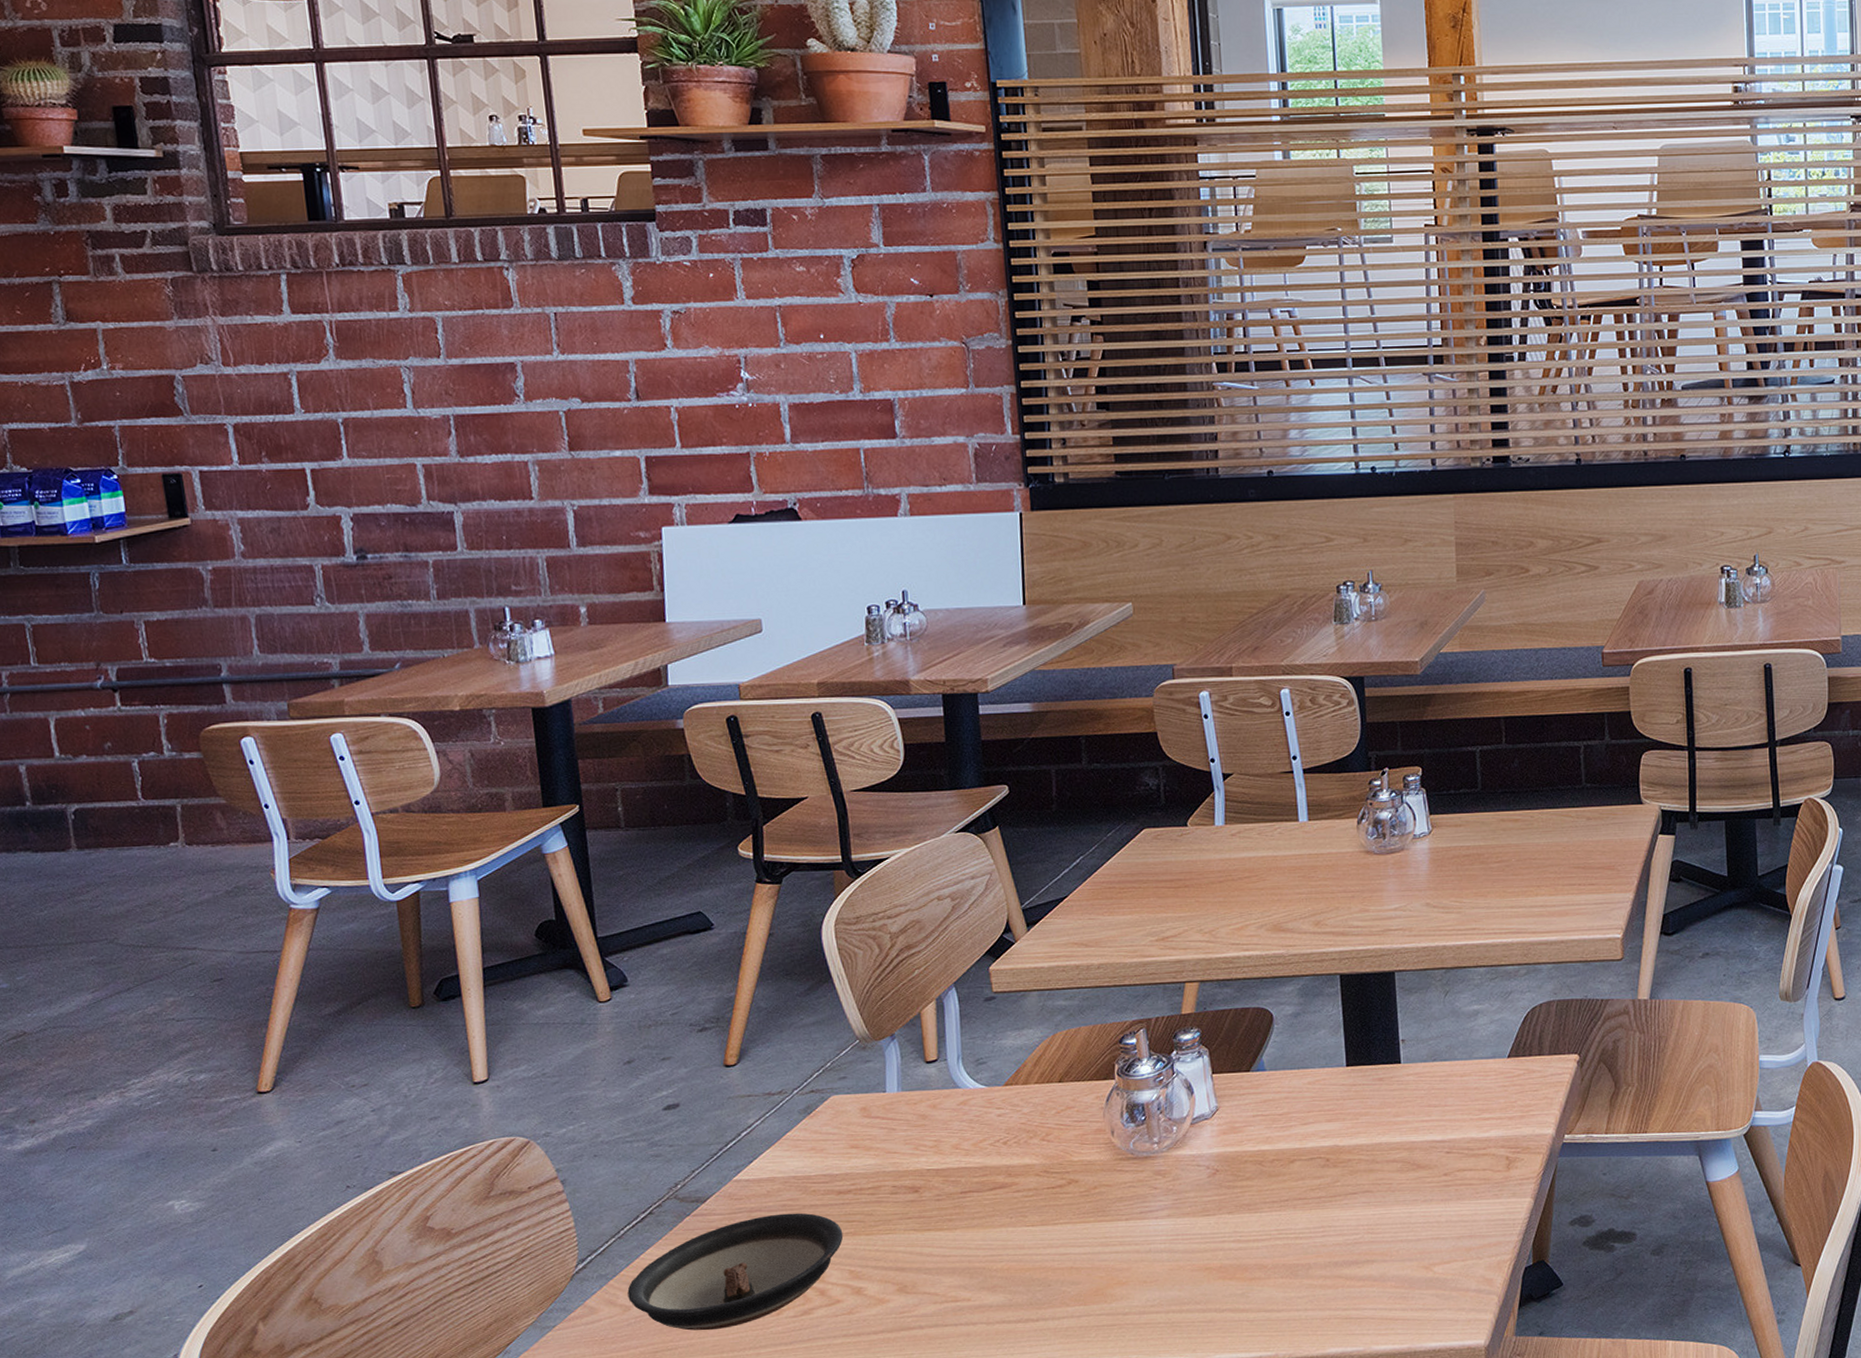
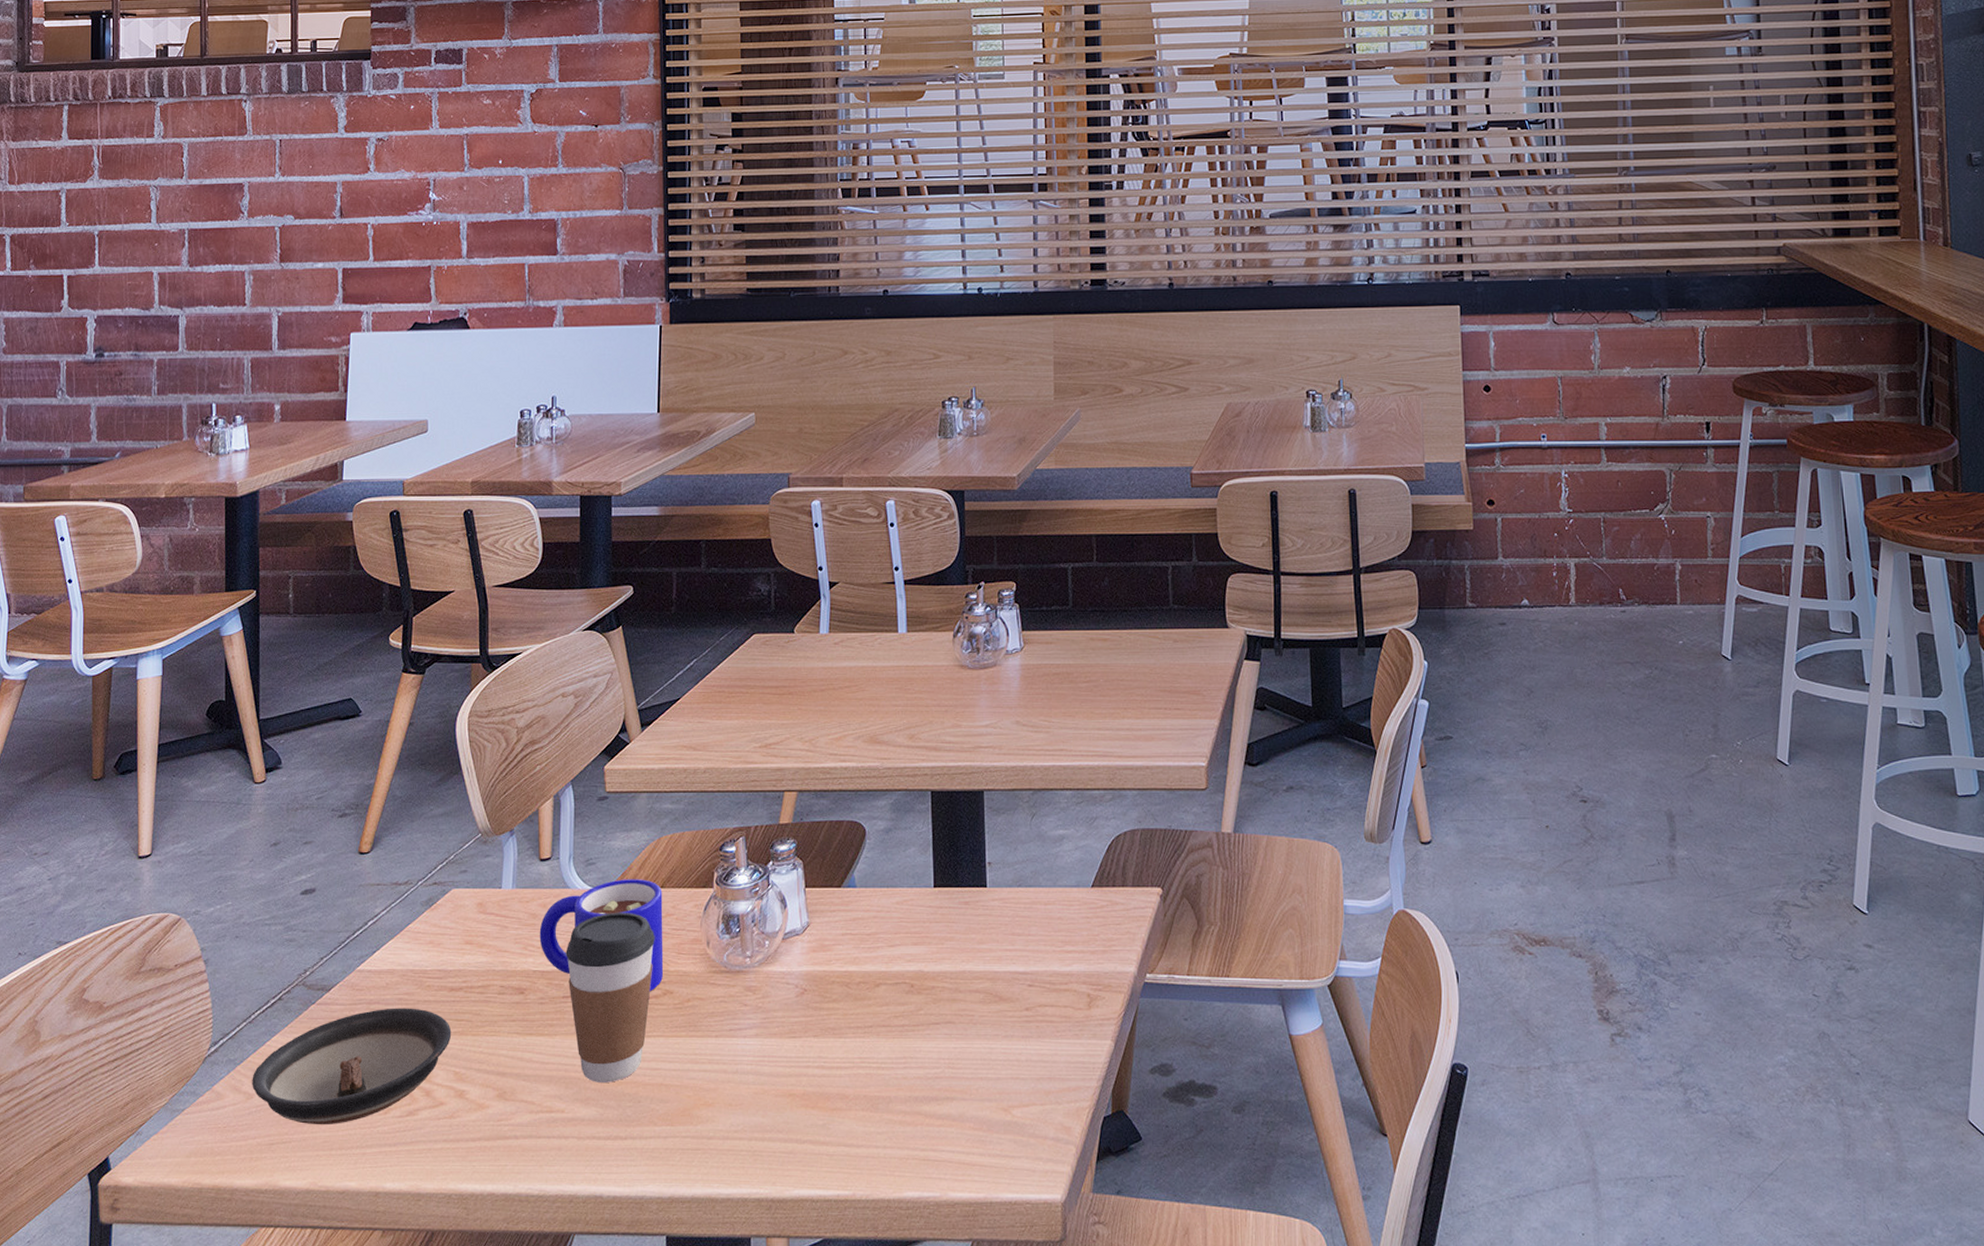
mug: none [930,1075,1067,1182] -> present [539,879,664,992]
coffee cup: none [960,1107,1057,1271] -> present [566,912,656,1083]

